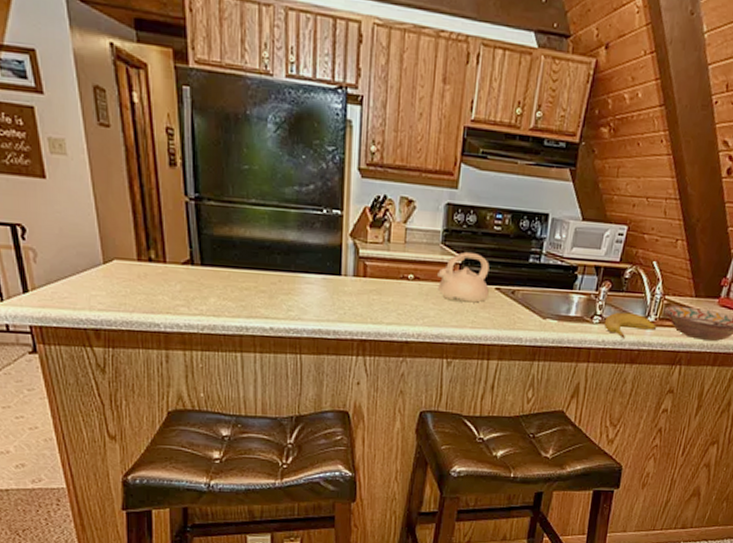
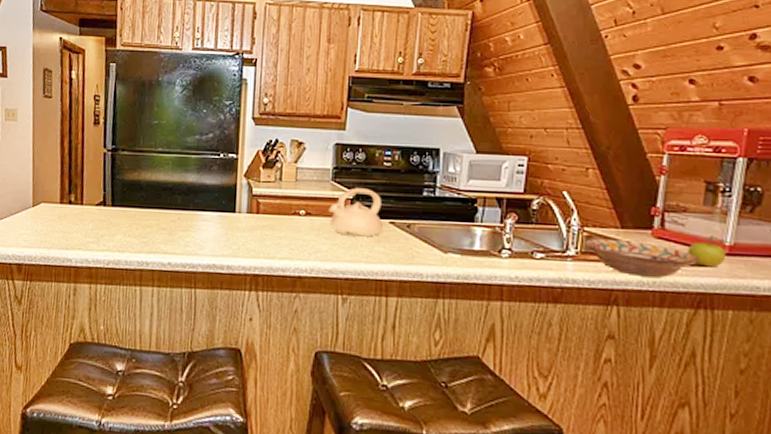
fruit: present [604,312,657,339] -> none [515,245,580,275]

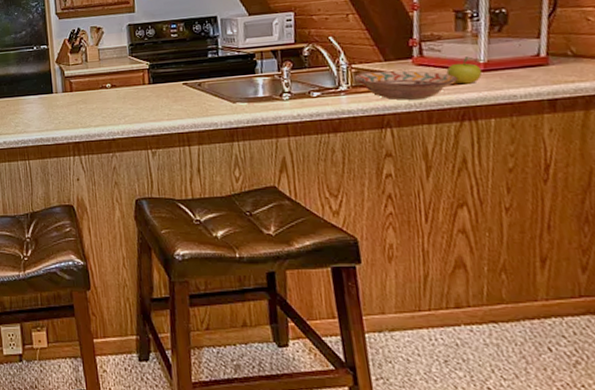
teapot: present [329,187,383,237] -> none [130,58,178,100]

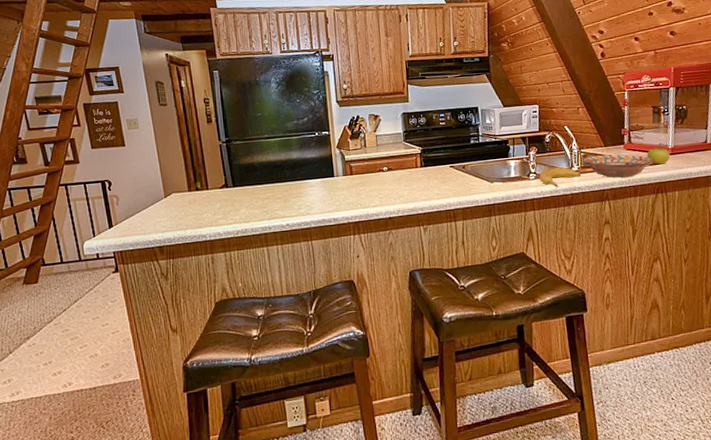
fruit: none [294,85,353,110] -> present [538,166,582,187]

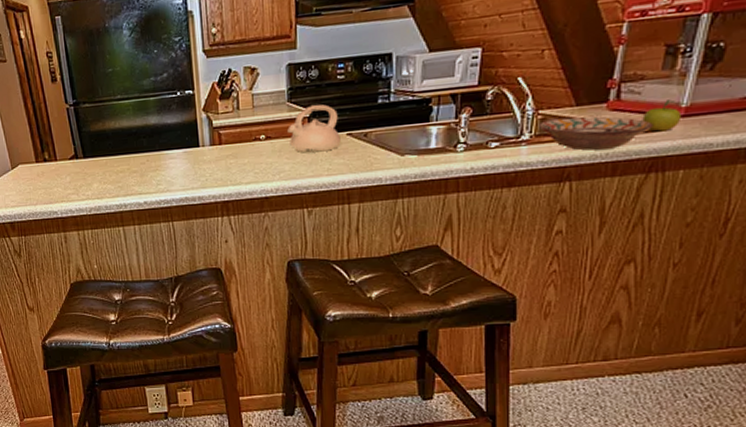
teapot: none [405,143,446,182] -> present [288,104,341,153]
fruit: present [538,166,582,187] -> none [470,134,534,163]

